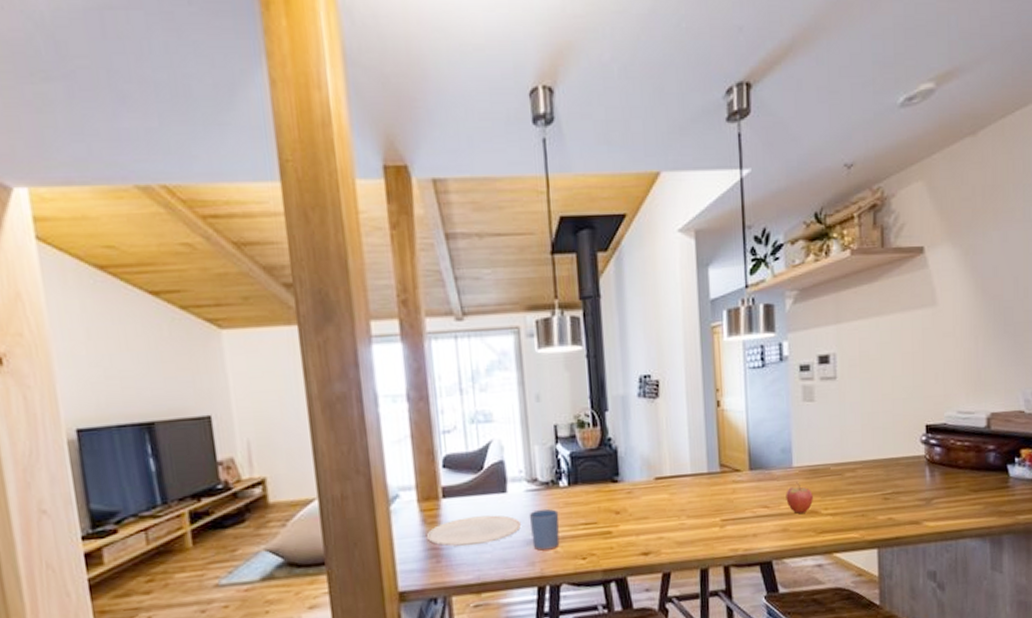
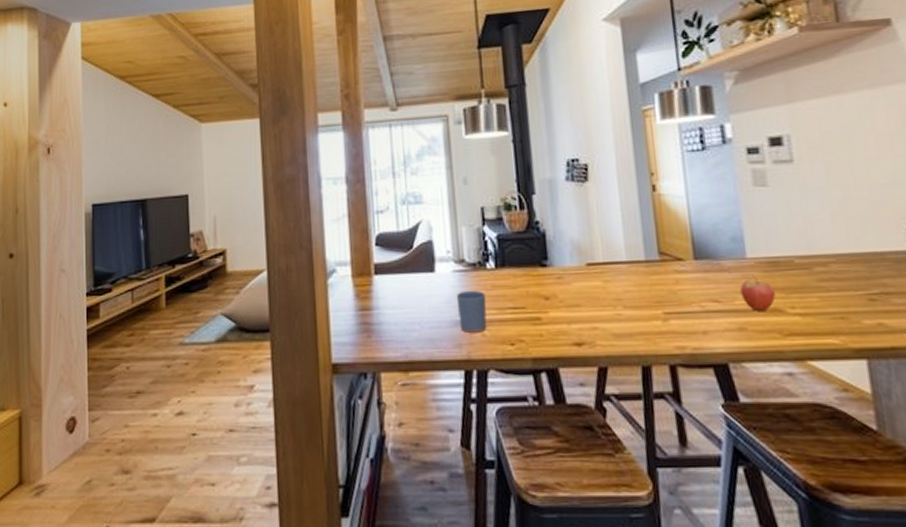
plate: present [426,515,522,547] -> none [358,293,449,323]

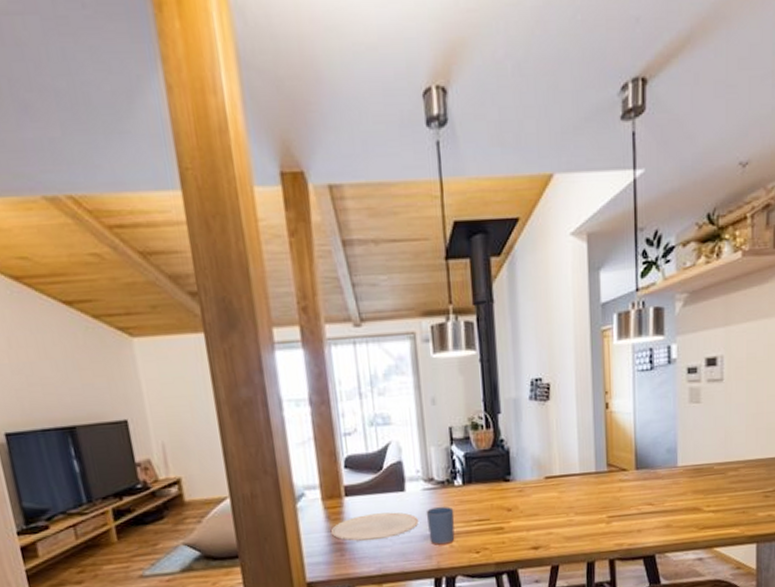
plate: none [358,293,449,323] -> present [330,512,419,541]
fruit: present [740,274,775,311] -> none [670,480,696,511]

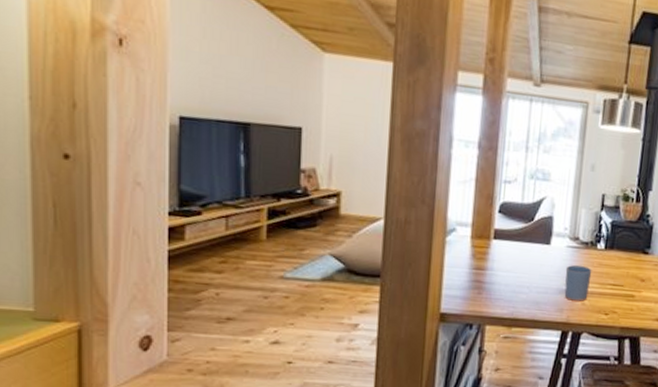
plate: present [330,512,419,541] -> none [473,259,558,286]

